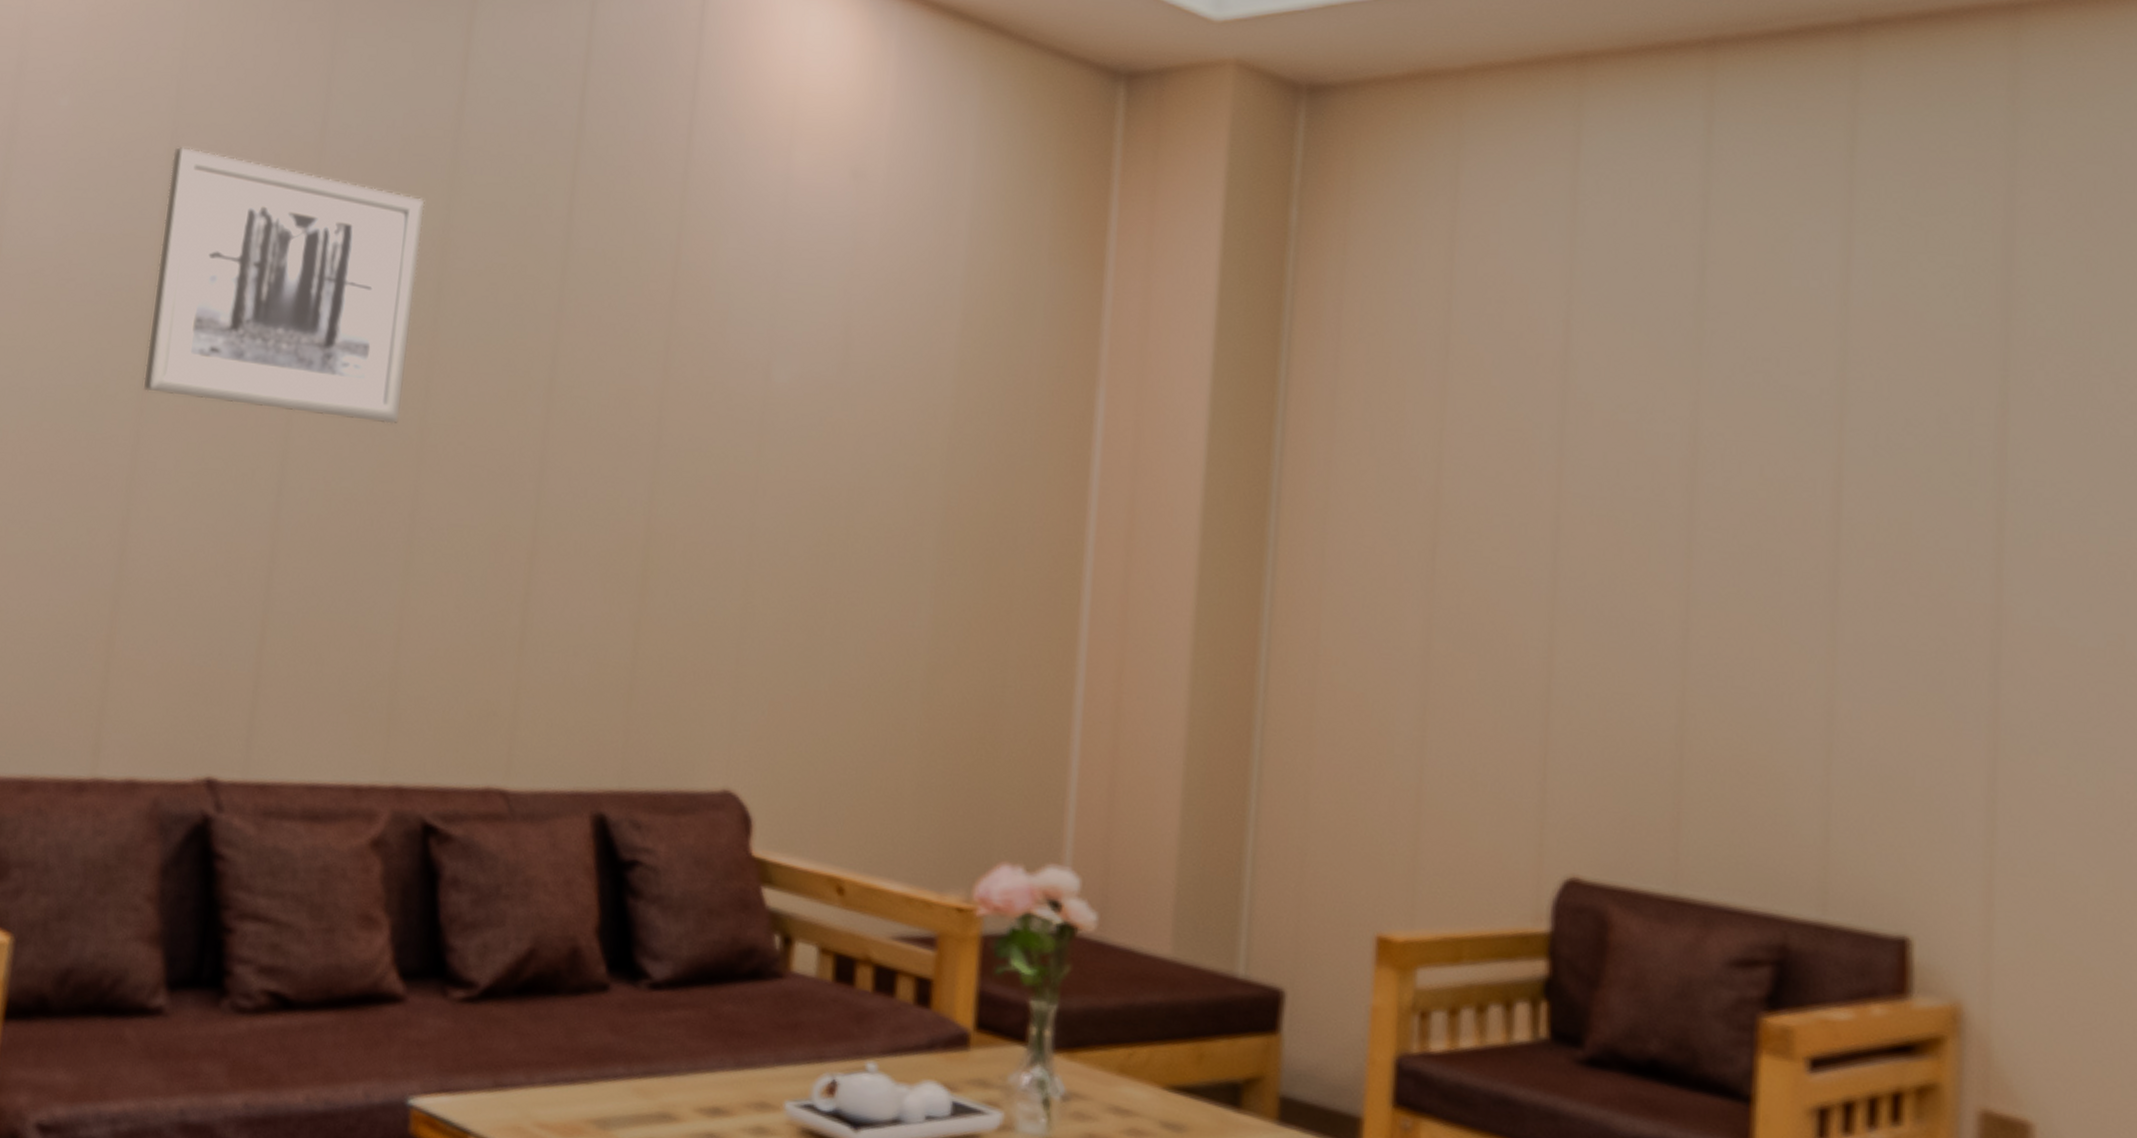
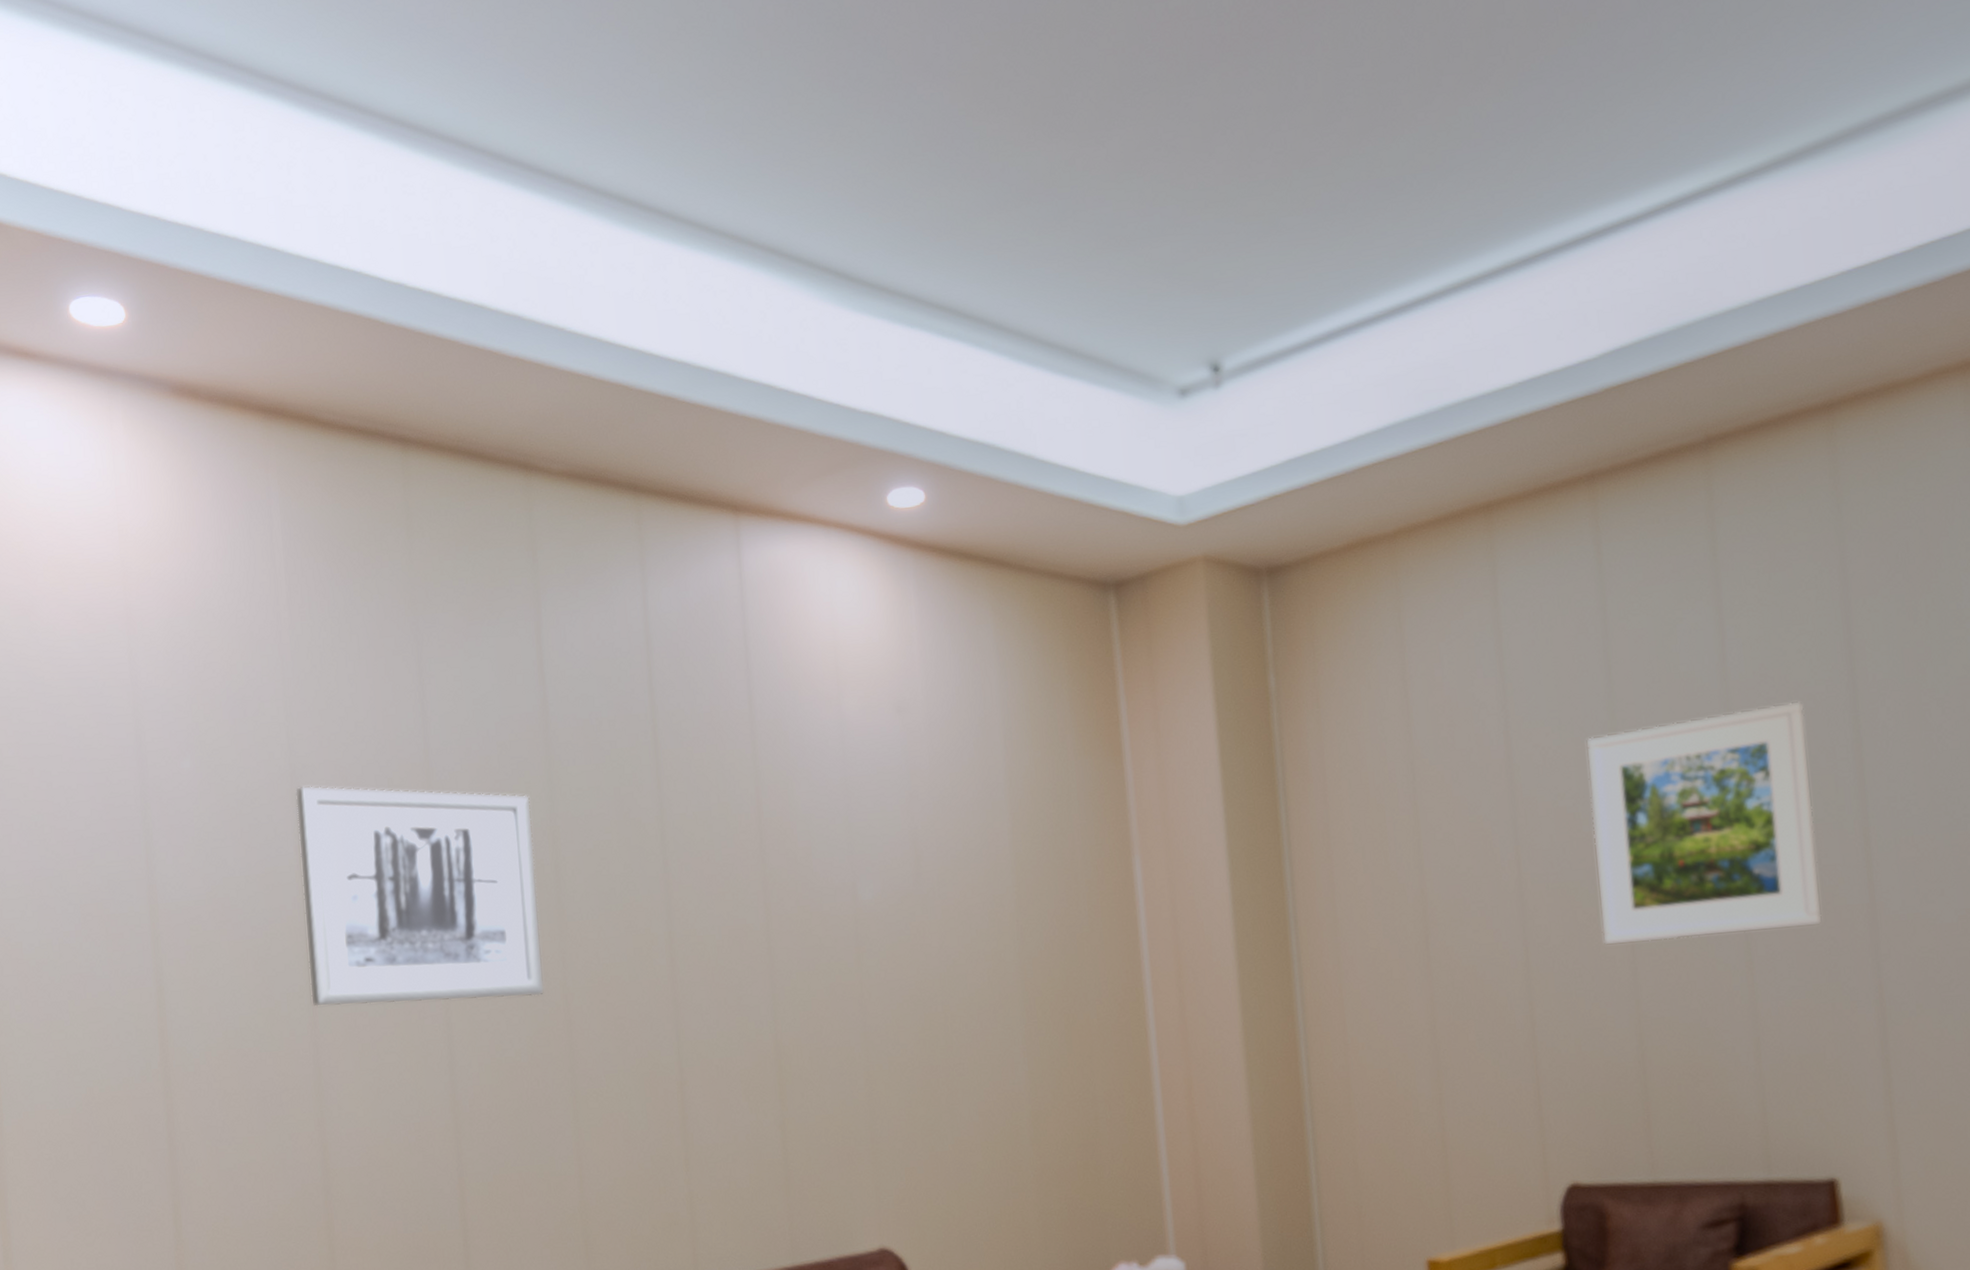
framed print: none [1650,344,1940,620] -> present [1586,701,1822,944]

